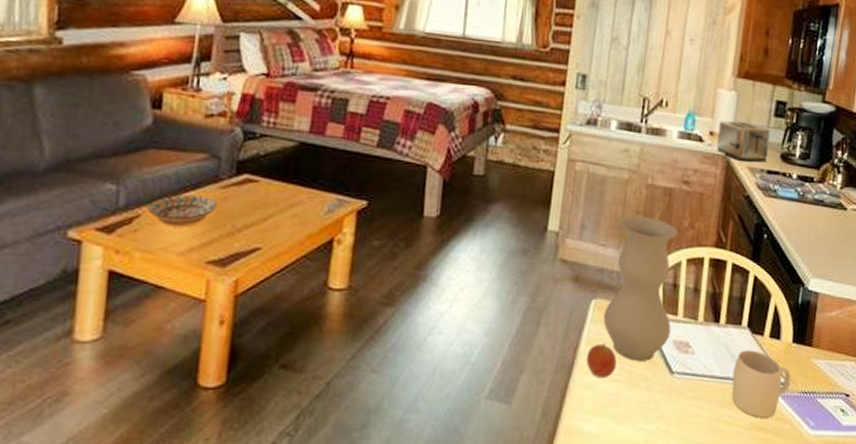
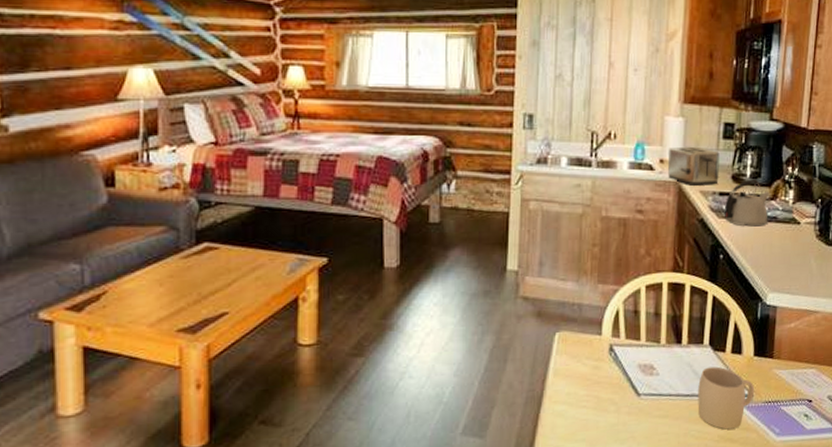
decorative bowl: present [147,195,218,228] -> none [113,267,182,300]
fruit: present [586,343,617,379] -> none [554,373,584,406]
vase: present [603,215,678,361] -> none [569,248,635,387]
kettle: none [770,159,819,208] -> present [724,179,771,227]

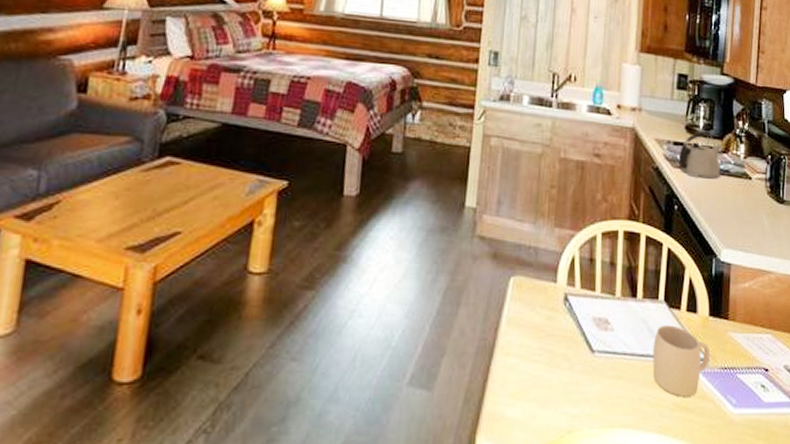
toaster: present [667,146,720,186] -> none [624,93,674,134]

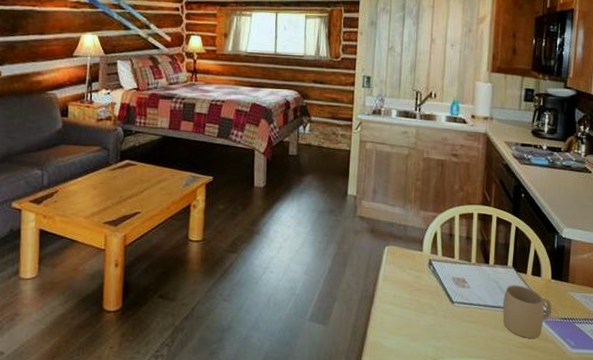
kettle: present [678,130,723,179] -> none [525,134,565,173]

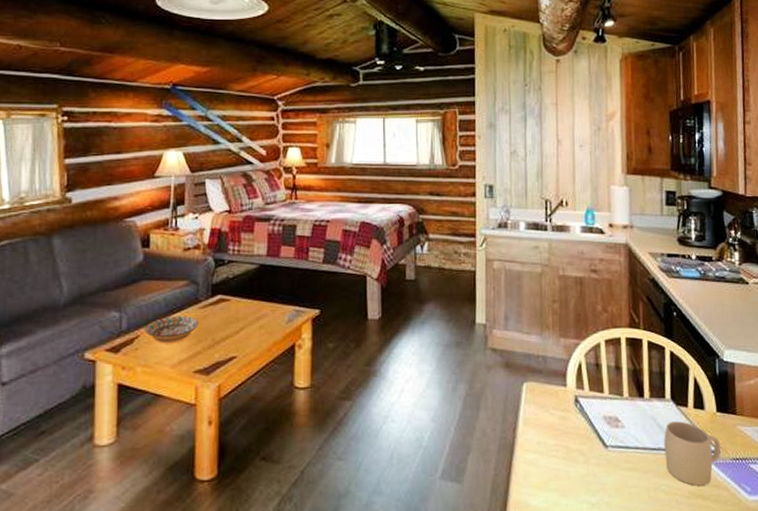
decorative bowl: none [63,176,110,199] -> present [144,316,200,344]

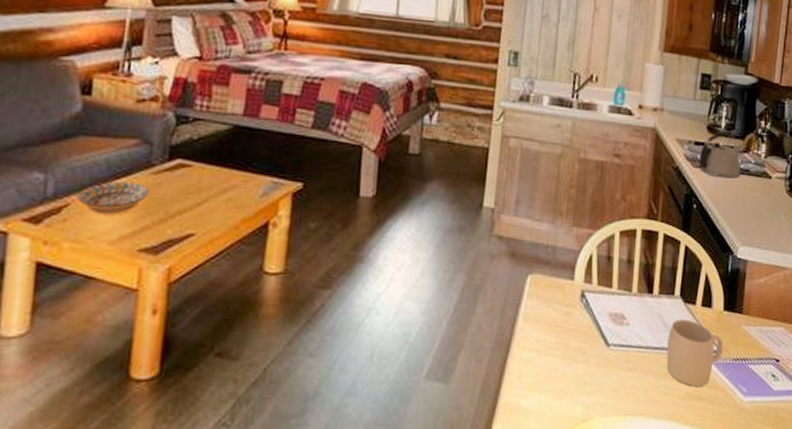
kettle: none [673,241,717,286] -> present [698,130,744,178]

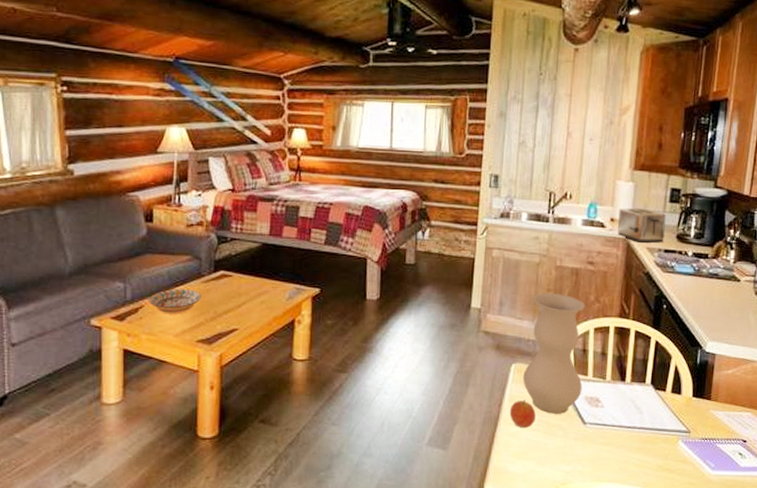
fruit: none [523,318,554,354] -> present [509,399,536,429]
vase: none [540,189,610,335] -> present [523,292,585,414]
toaster: none [645,93,696,134] -> present [617,207,666,243]
mug: present [666,319,724,387] -> none [638,404,693,460]
kettle: present [698,130,744,178] -> none [668,239,713,282]

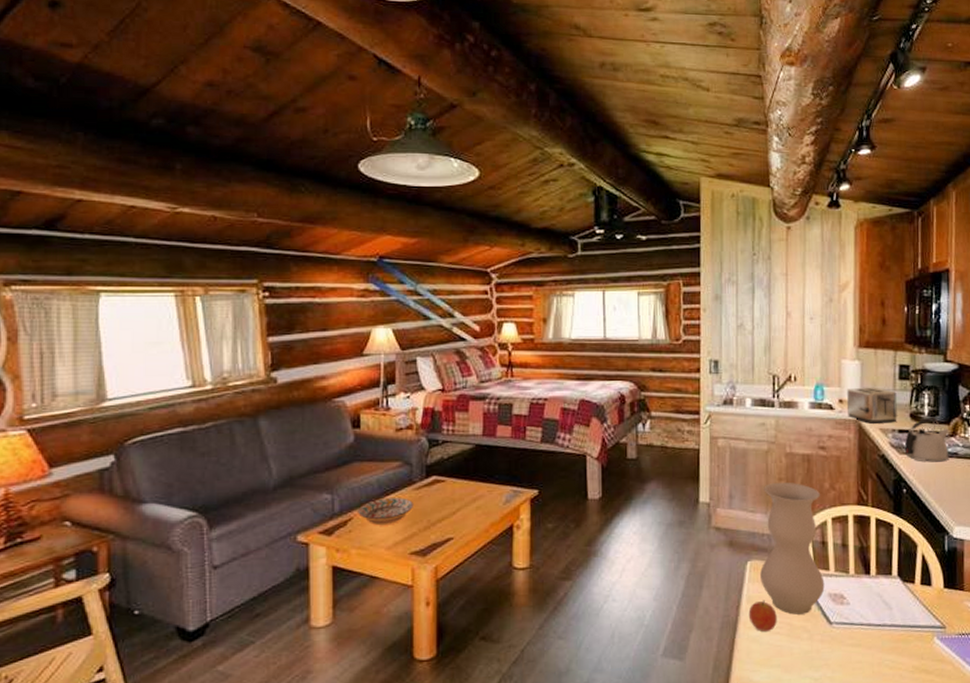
kettle: none [668,239,713,282] -> present [904,417,950,463]

